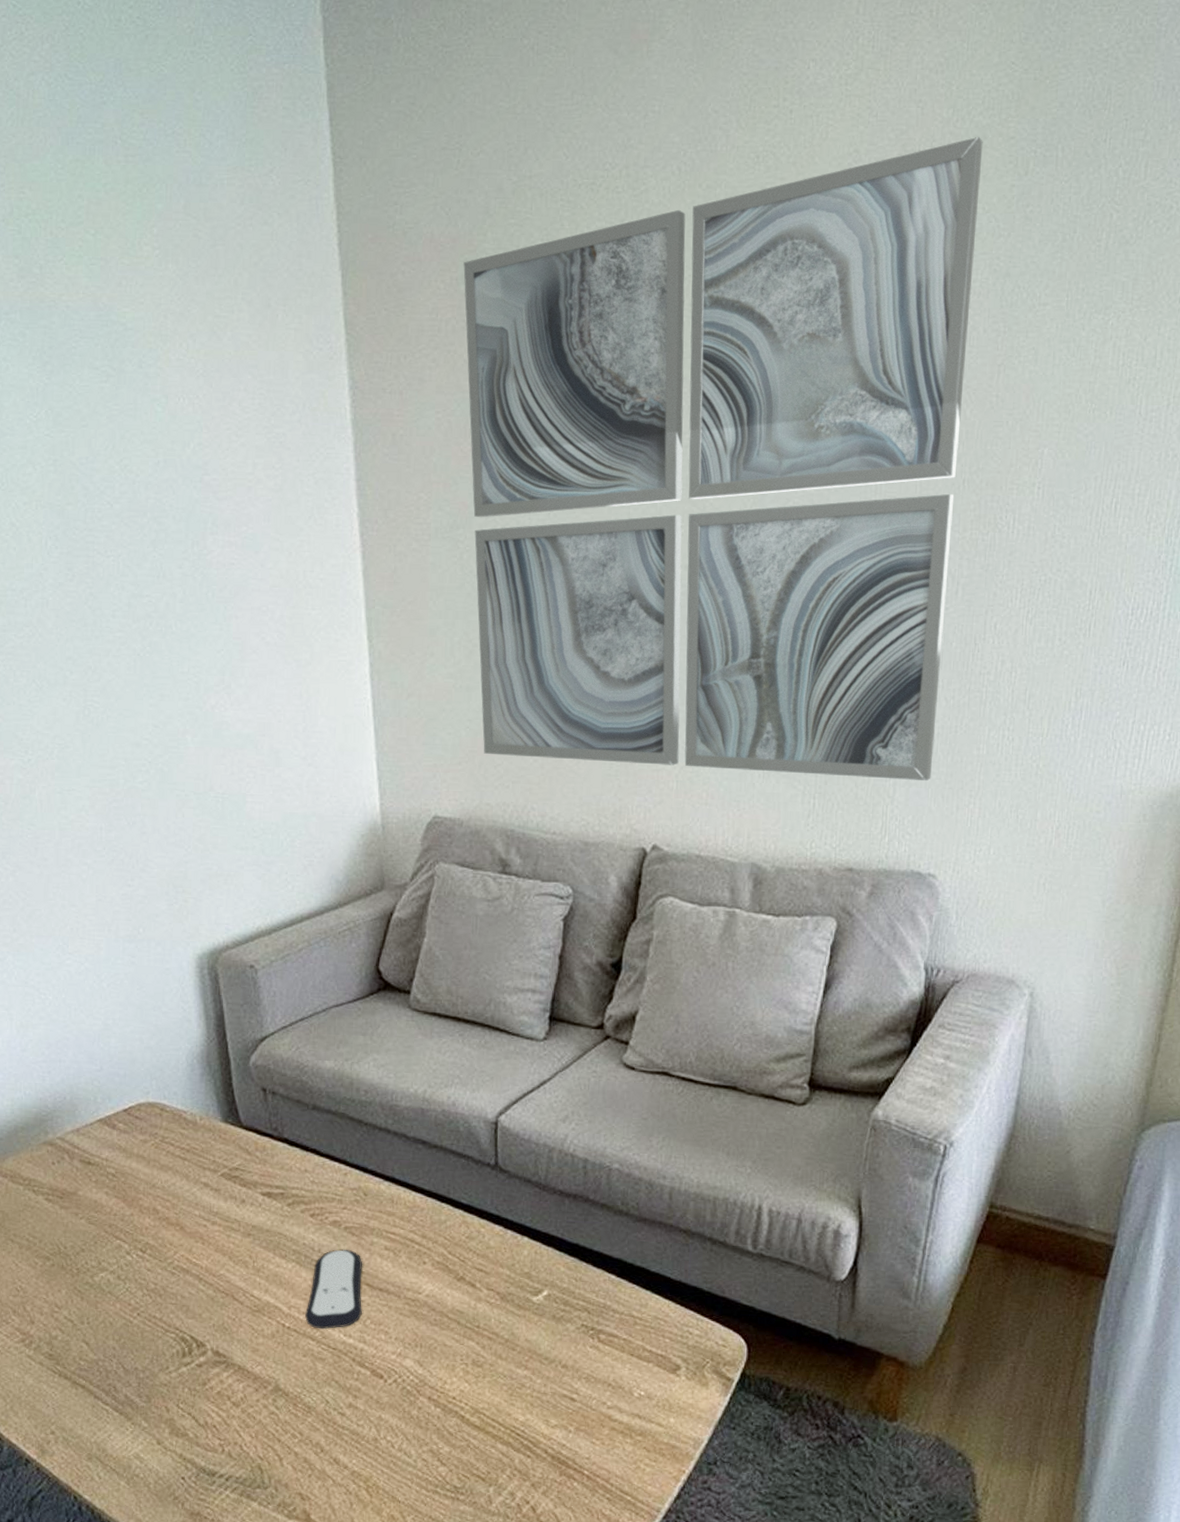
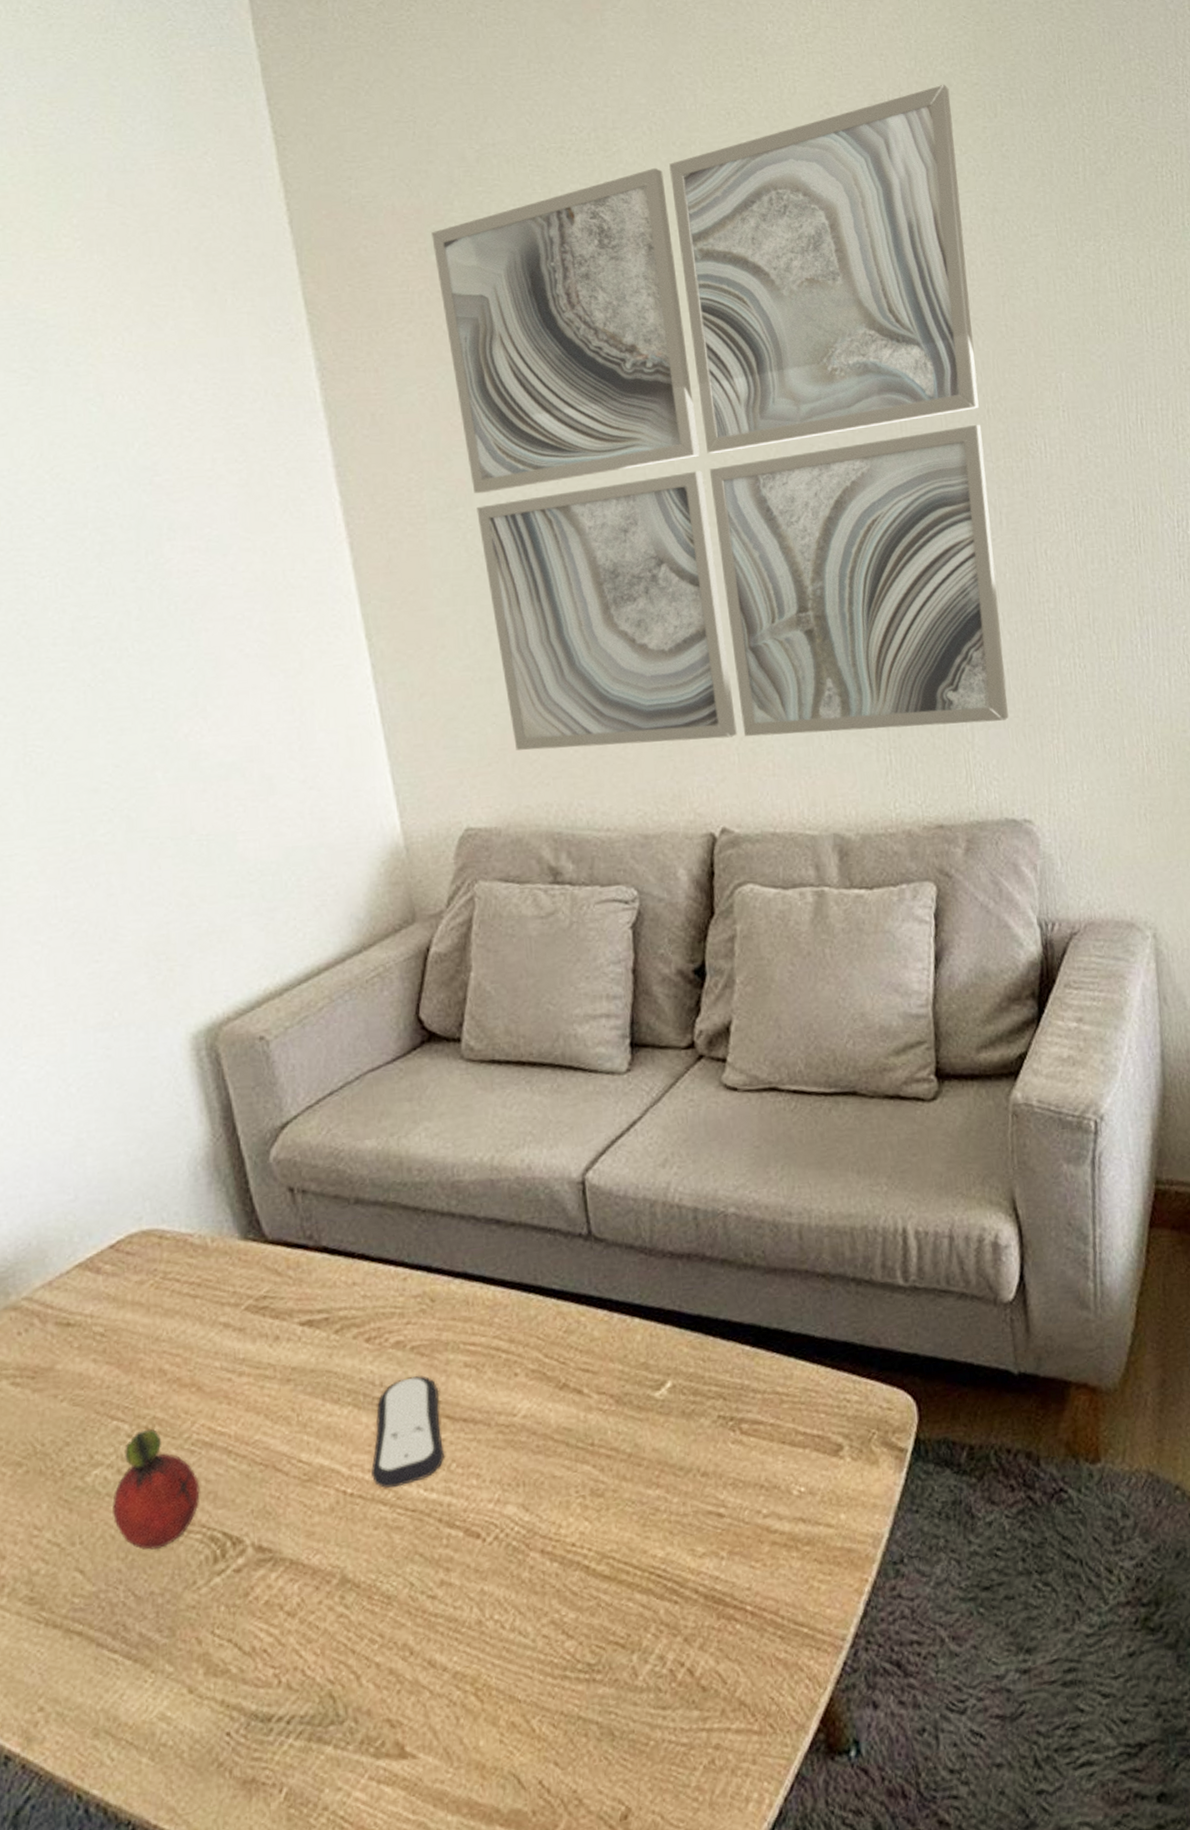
fruit: none [112,1250,177,1339] -> present [112,1428,200,1550]

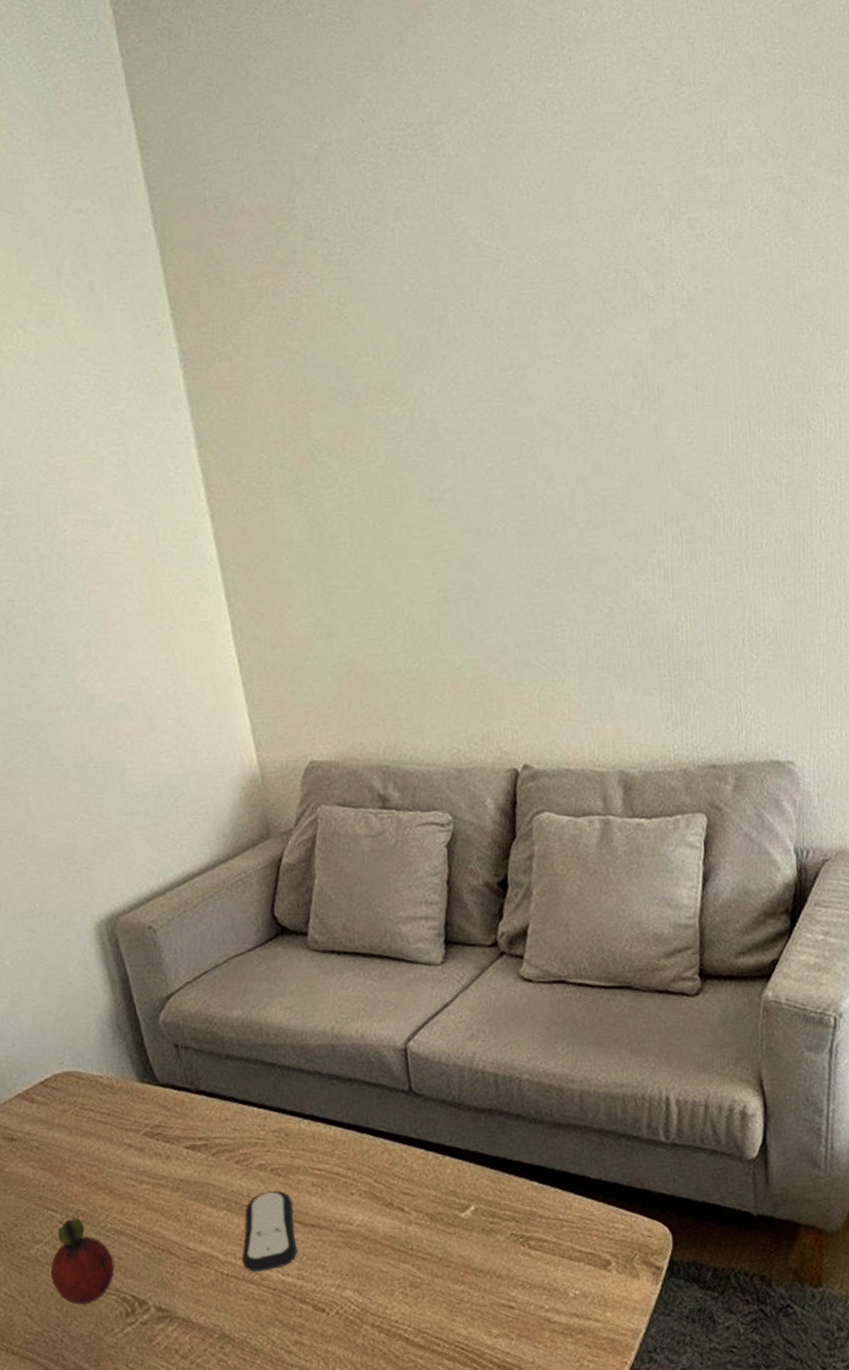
wall art: present [431,84,1009,751] -> none [276,65,778,696]

